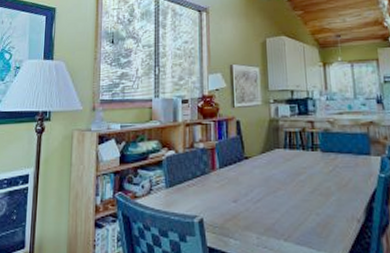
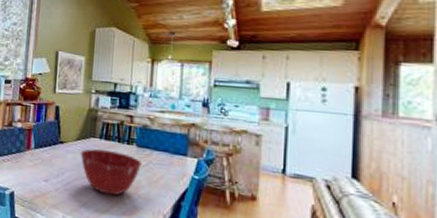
mixing bowl: none [266,159,329,207] -> present [80,149,142,196]

